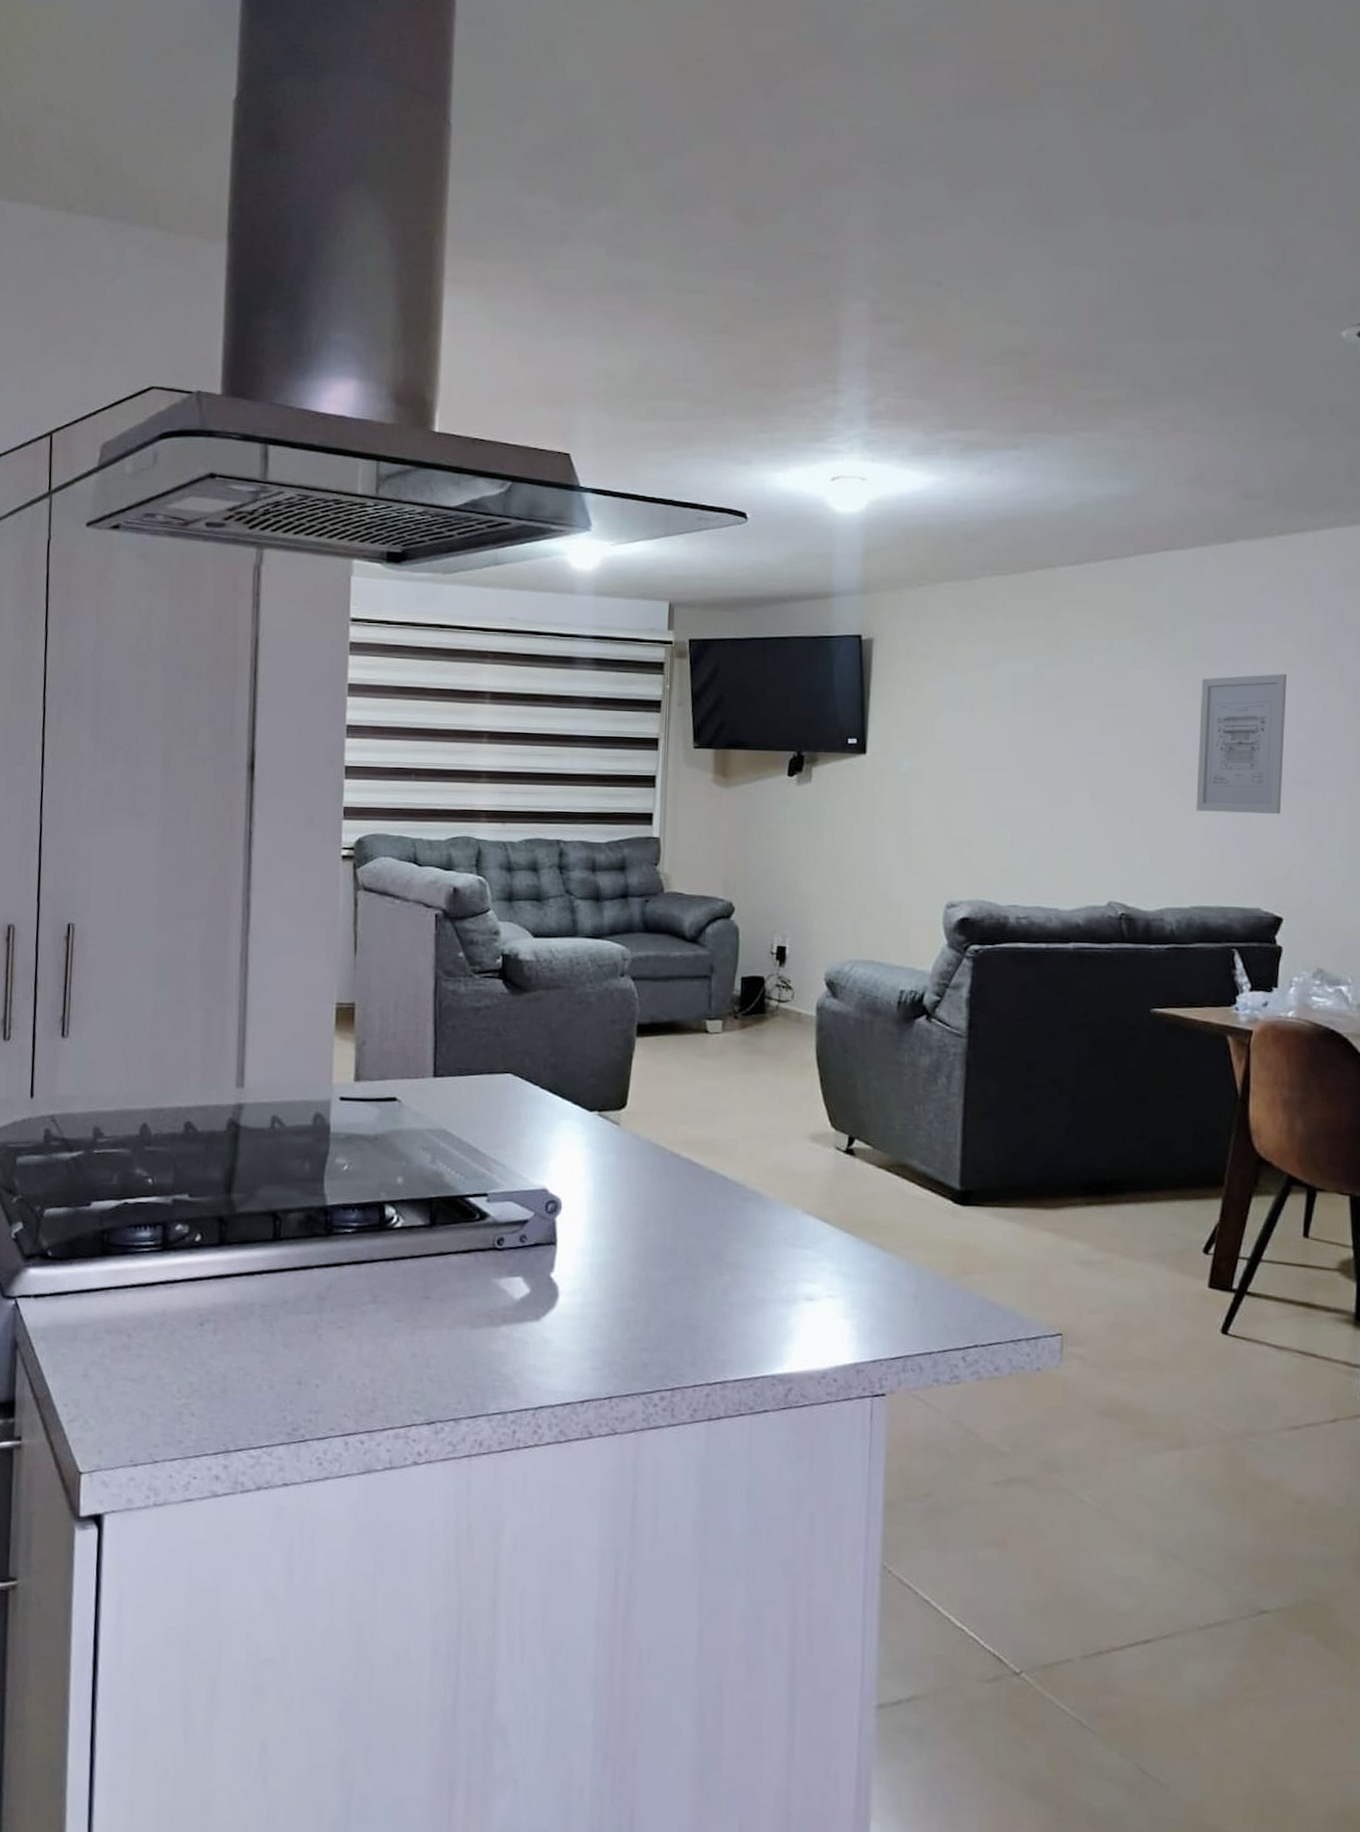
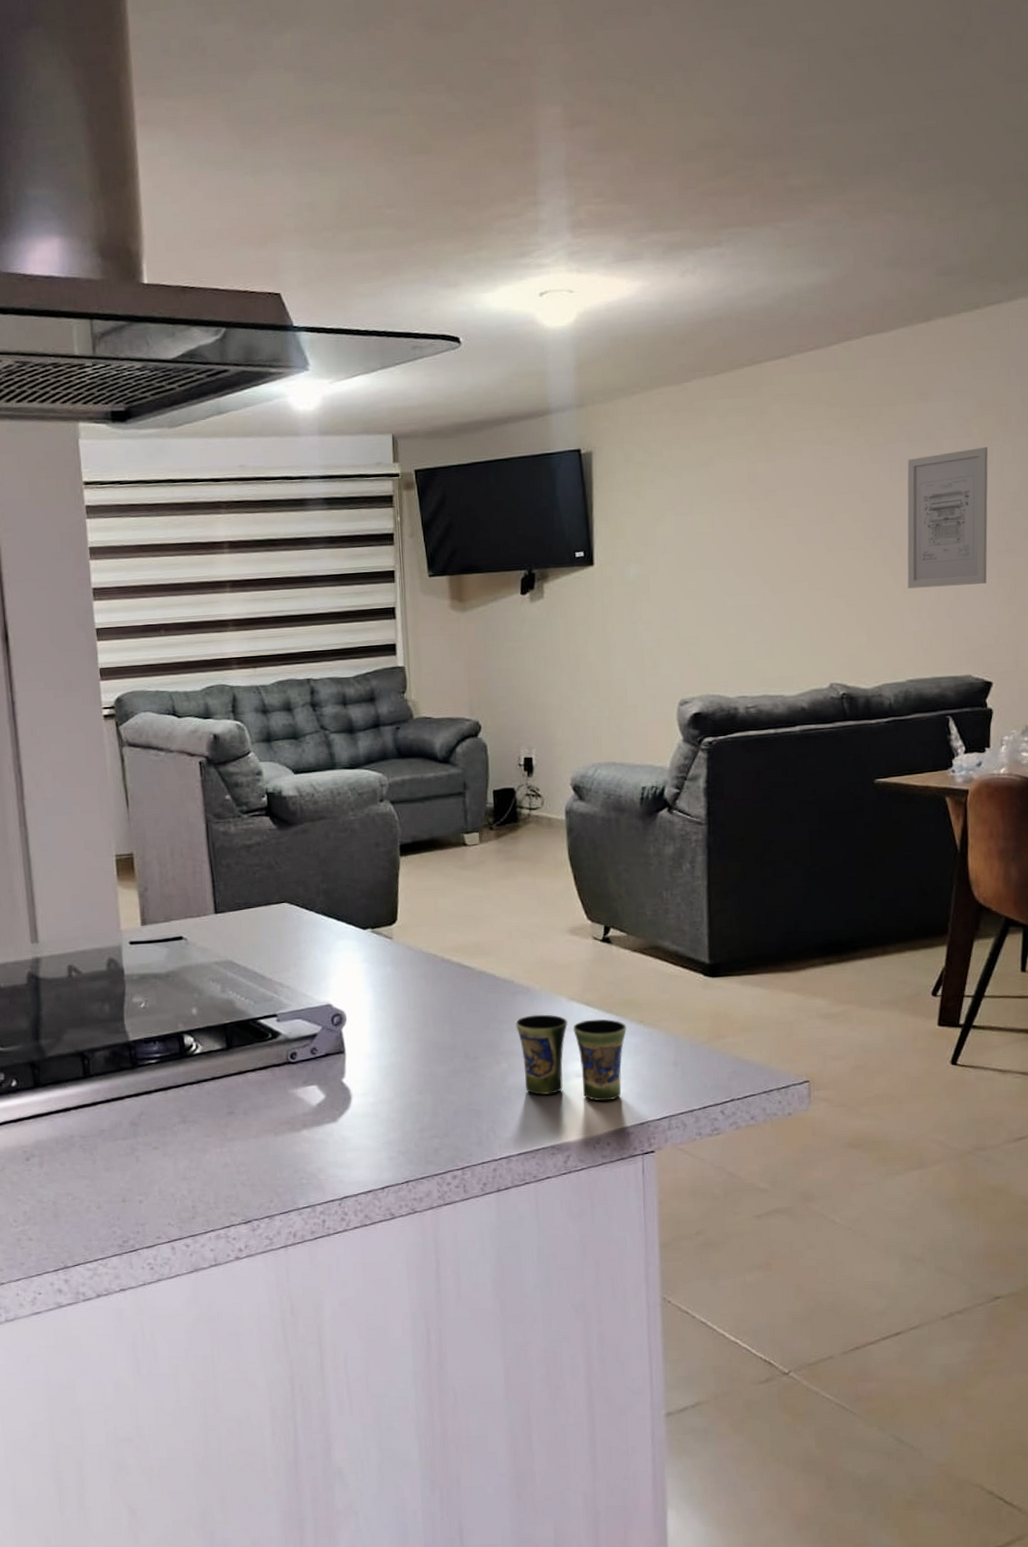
cup: none [744,1225,865,1332] -> present [515,1014,627,1102]

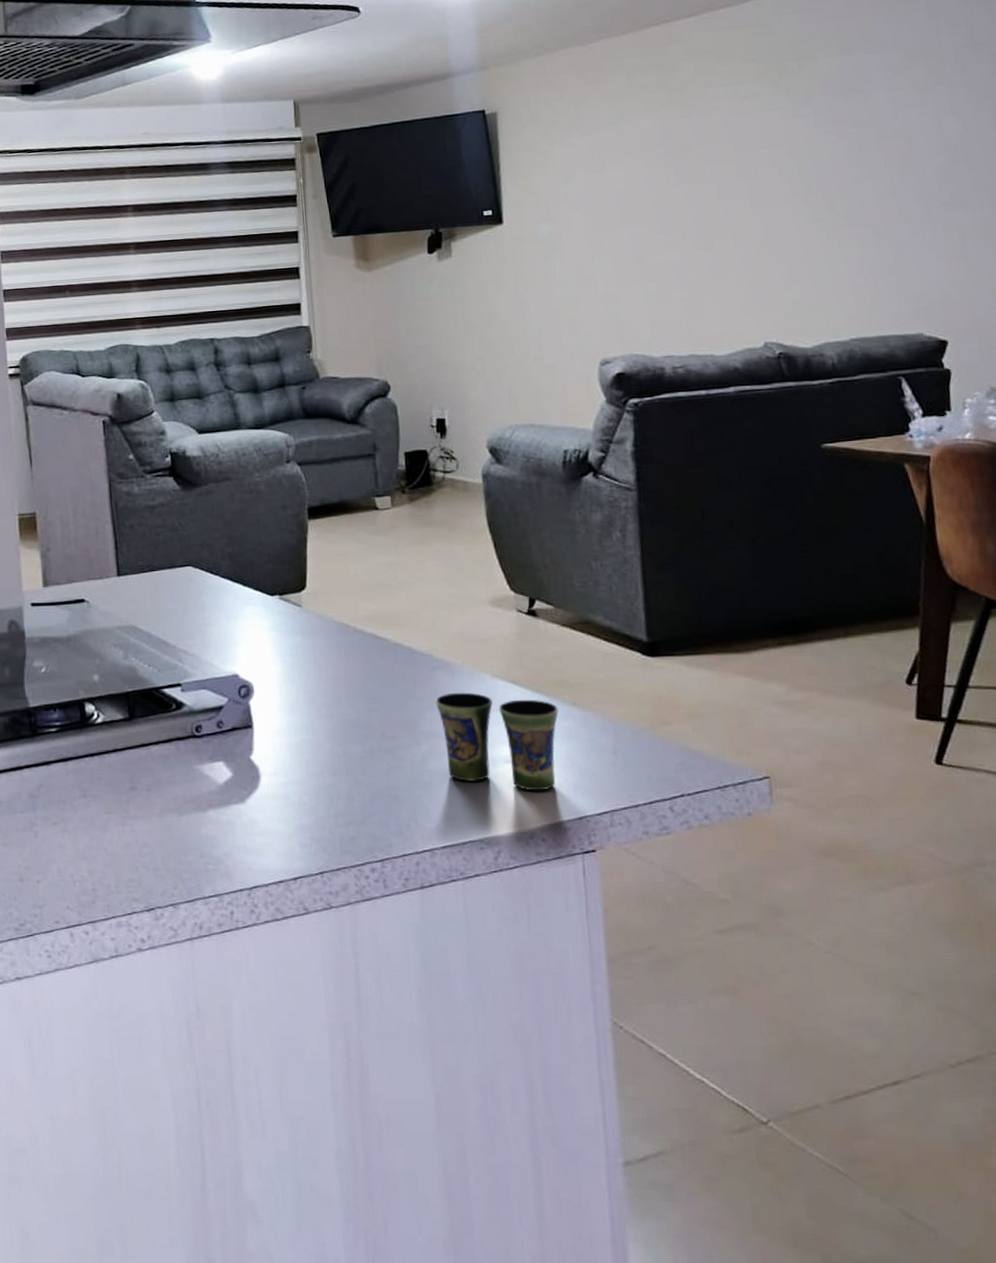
wall art: present [907,447,988,589] -> none [833,98,932,244]

